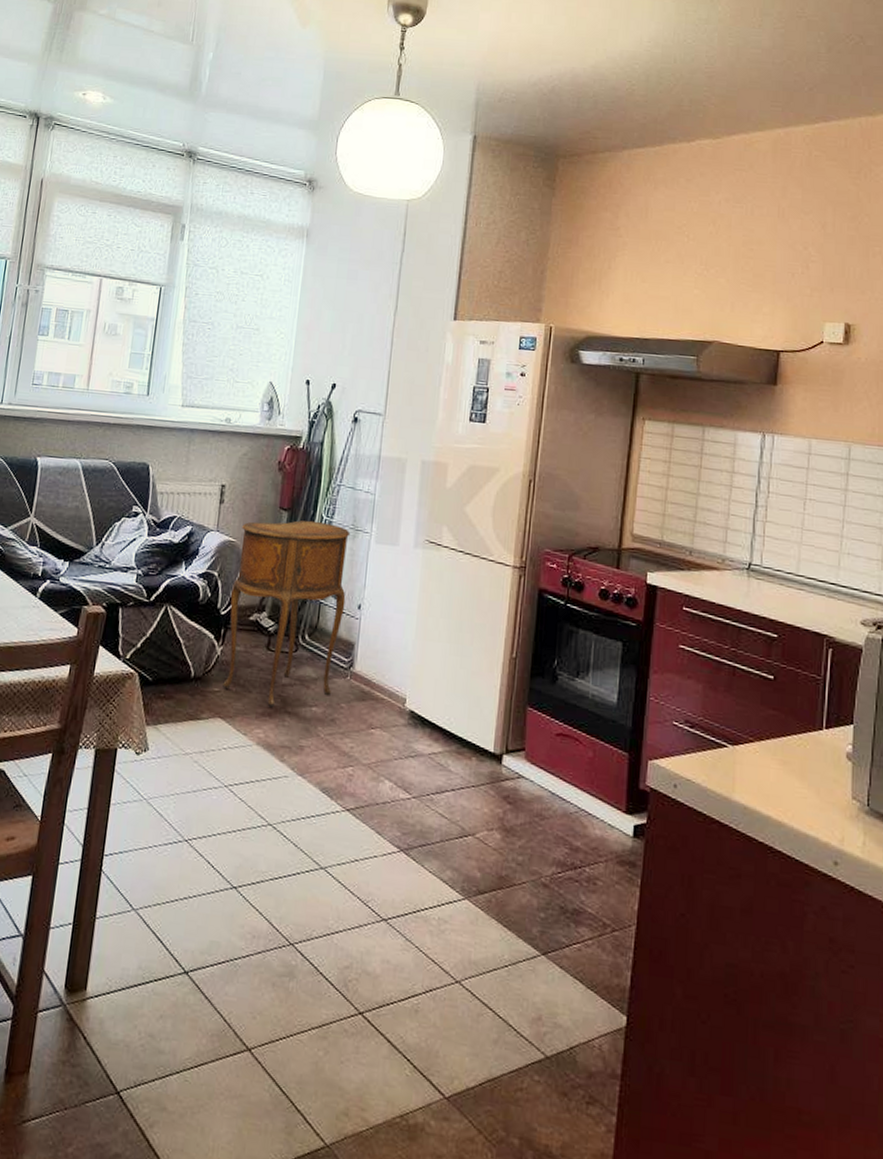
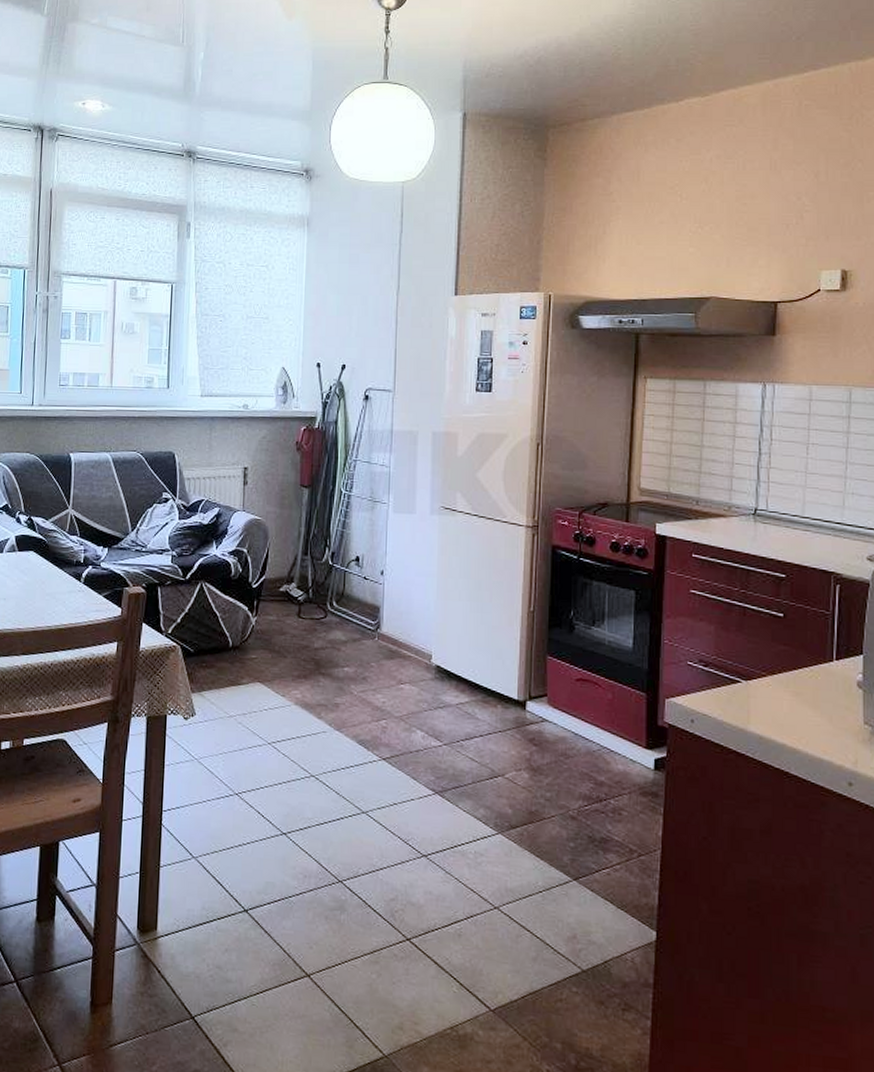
side table: present [223,520,351,708] -> none [259,495,369,670]

